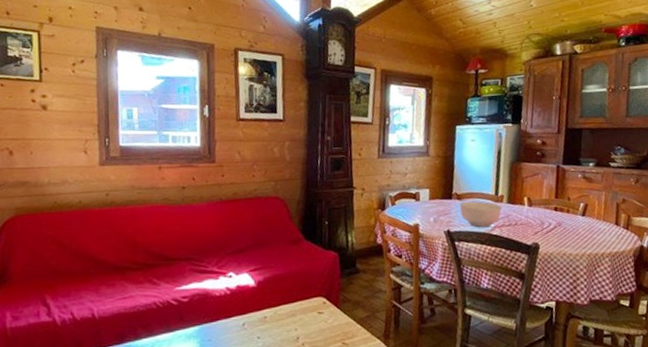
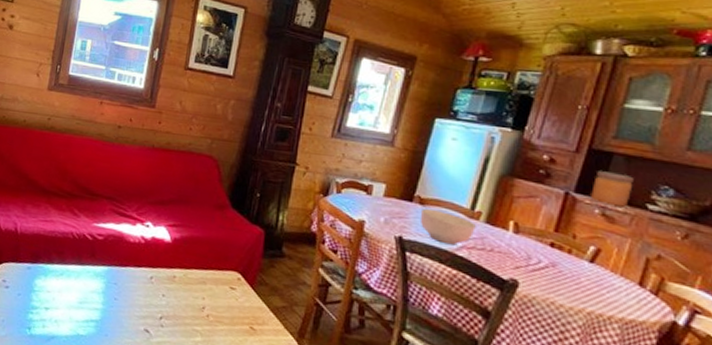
jar: none [573,143,599,170] -> present [591,171,633,208]

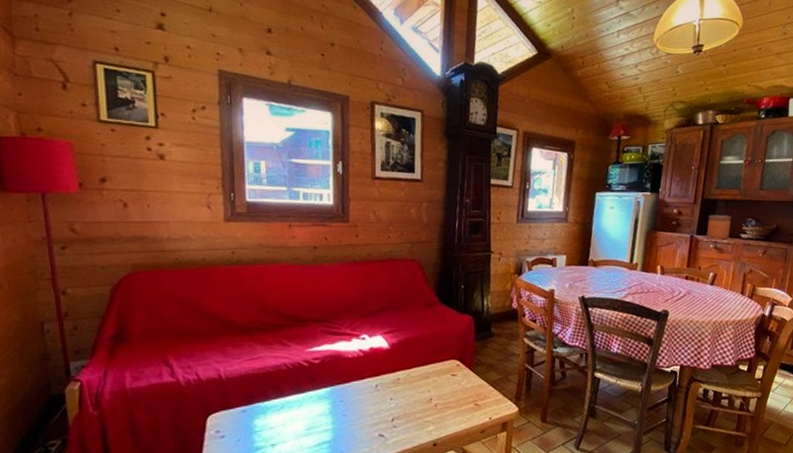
bowl: present [419,208,476,245] -> none [594,268,635,295]

